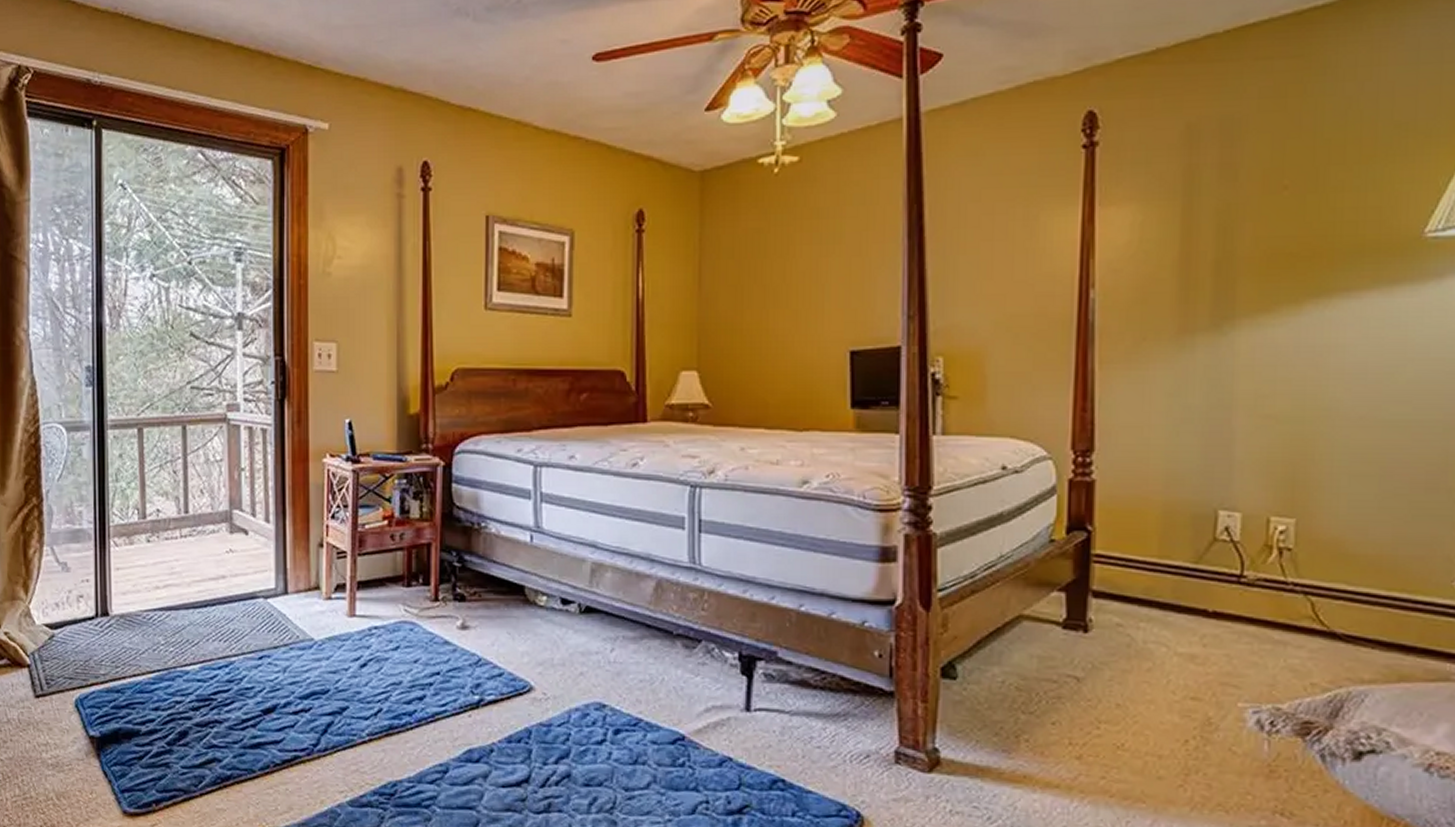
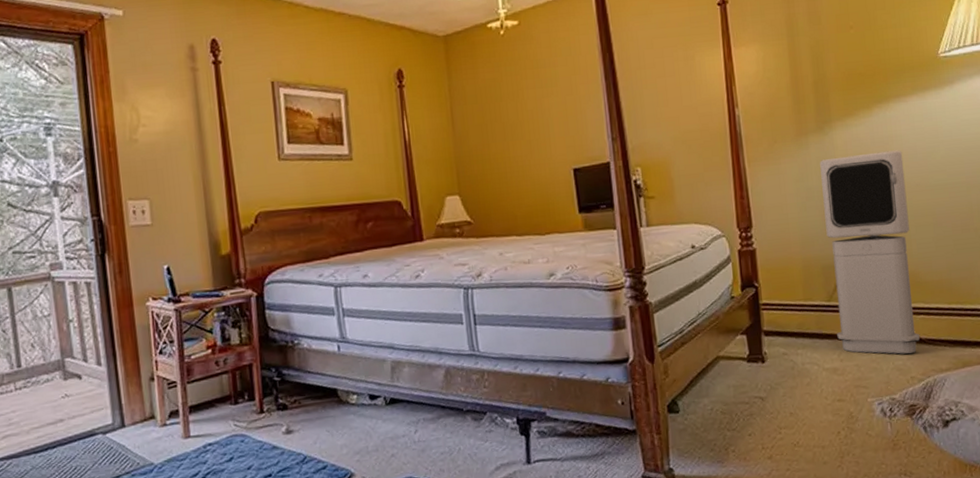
air purifier: none [1202,366,1343,651] -> present [820,150,921,354]

